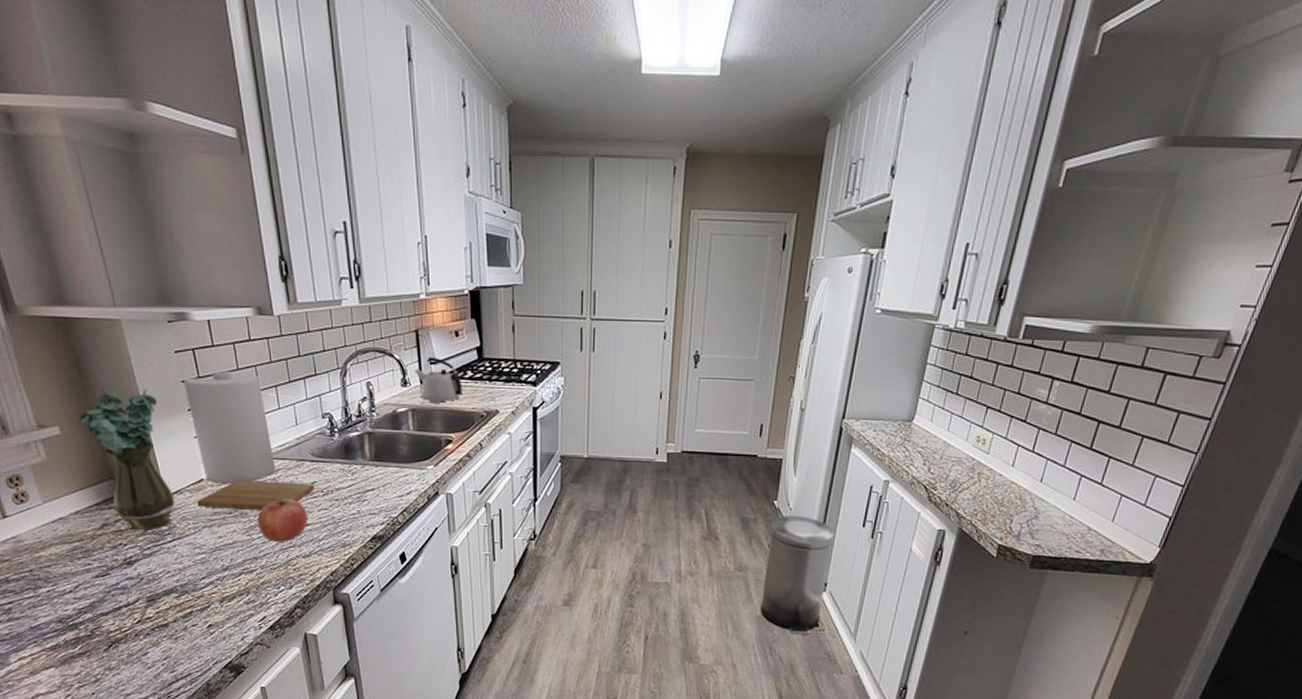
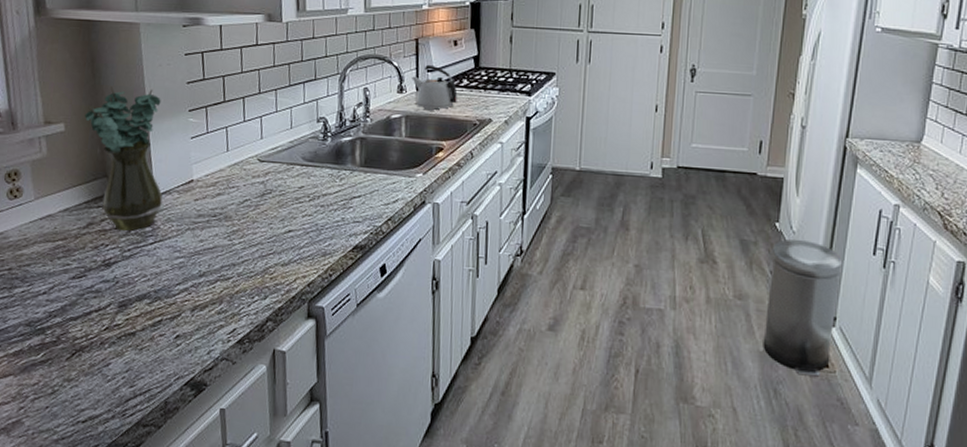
paper towel holder: present [183,370,276,484] -> none [188,73,266,186]
cutting board: present [197,480,314,510] -> none [183,182,302,214]
fruit: present [258,498,308,542] -> none [240,202,291,248]

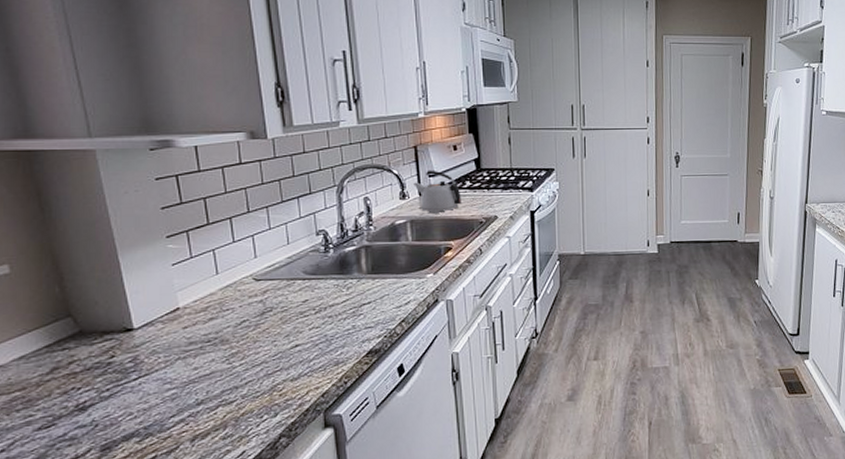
vase: present [84,87,163,232] -> none [35,218,143,372]
pedal bin: present [763,239,843,377] -> none [753,292,811,404]

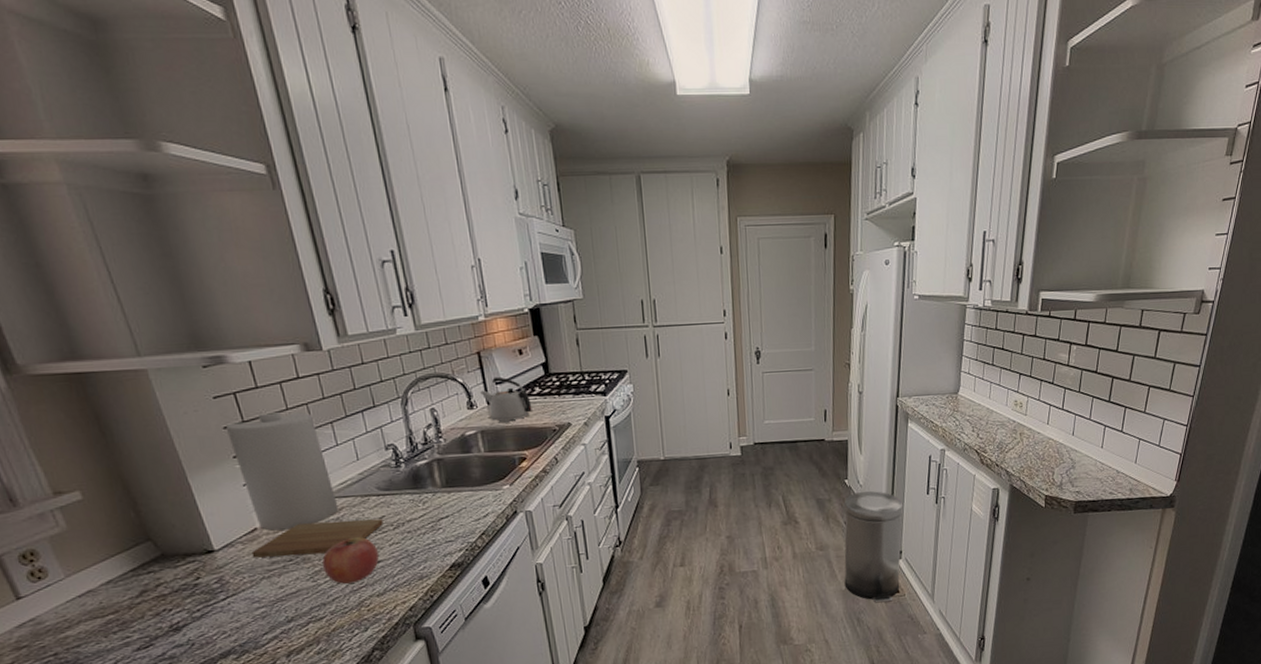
paper towel holder: none [163,194,263,311] -> present [225,411,339,531]
cutting board: none [170,302,306,338] -> present [251,519,384,558]
fruit: none [241,319,297,367] -> present [322,536,379,584]
pedal bin: none [753,292,811,404] -> present [844,491,904,603]

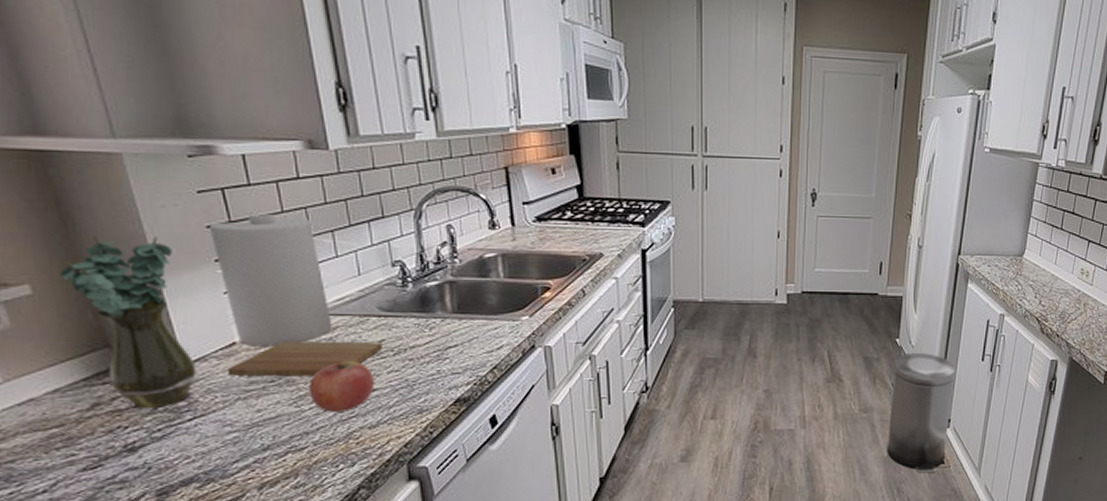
vase: none [103,440,226,593] -> present [59,235,196,410]
kettle: present [480,376,532,423] -> none [505,196,561,248]

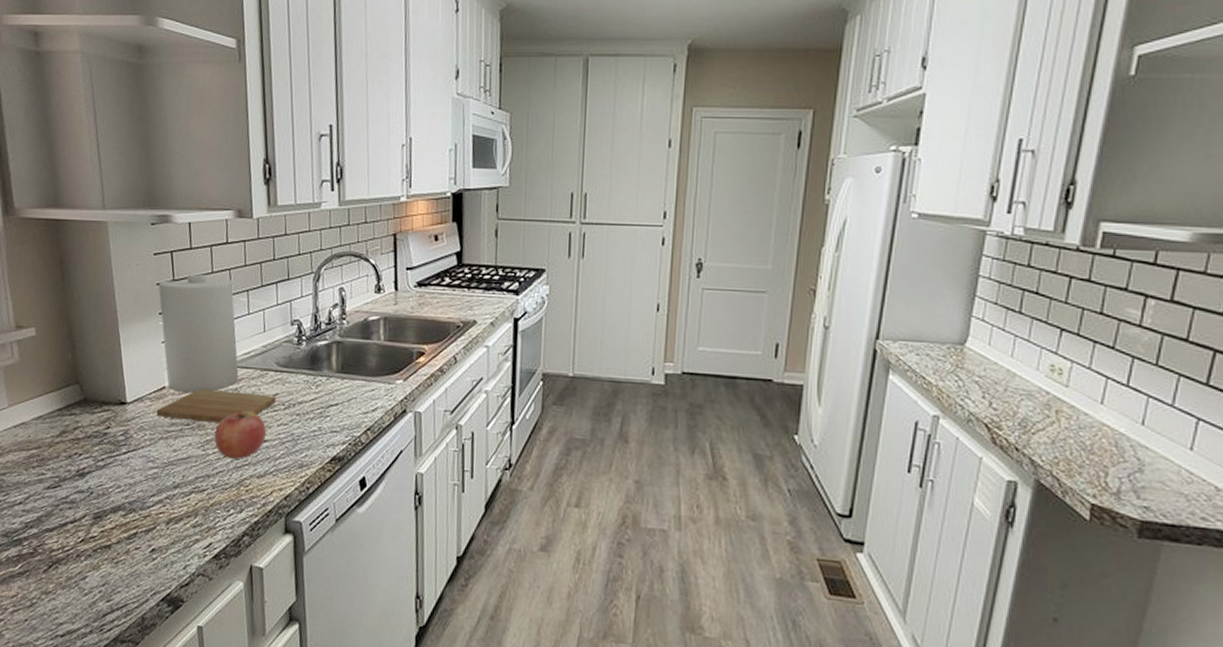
vase: present [59,235,196,410] -> none [55,289,135,440]
pedal bin: present [887,353,956,473] -> none [780,454,873,608]

